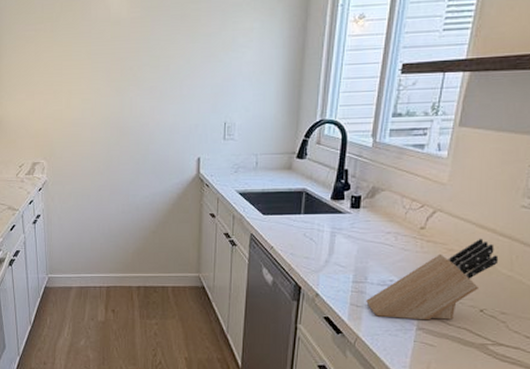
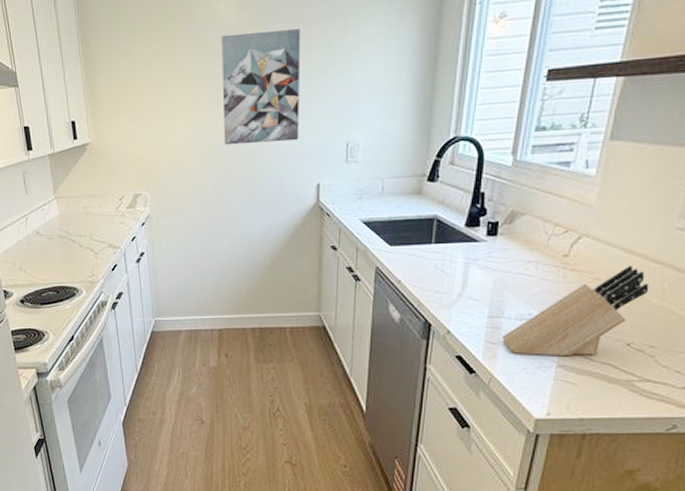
wall art: none [114,23,184,122] -> present [221,29,301,145]

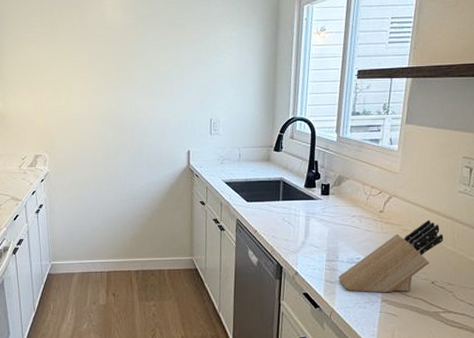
wall art: present [221,29,301,145] -> none [109,30,173,117]

